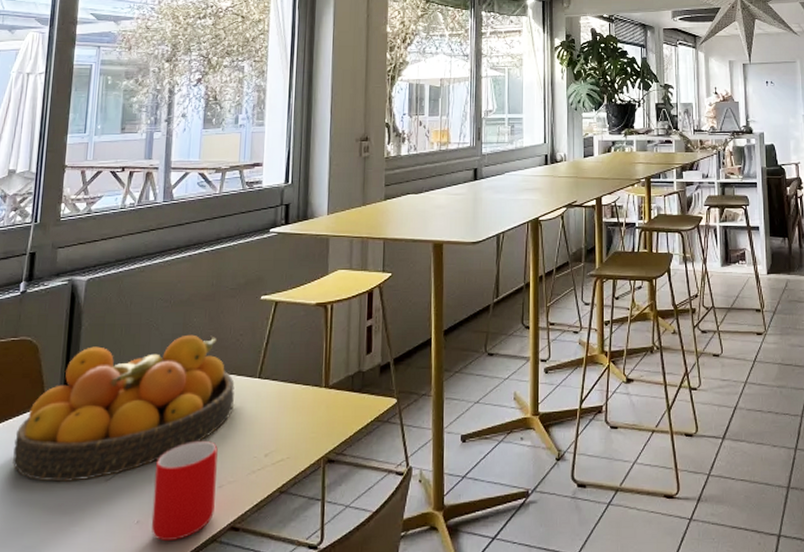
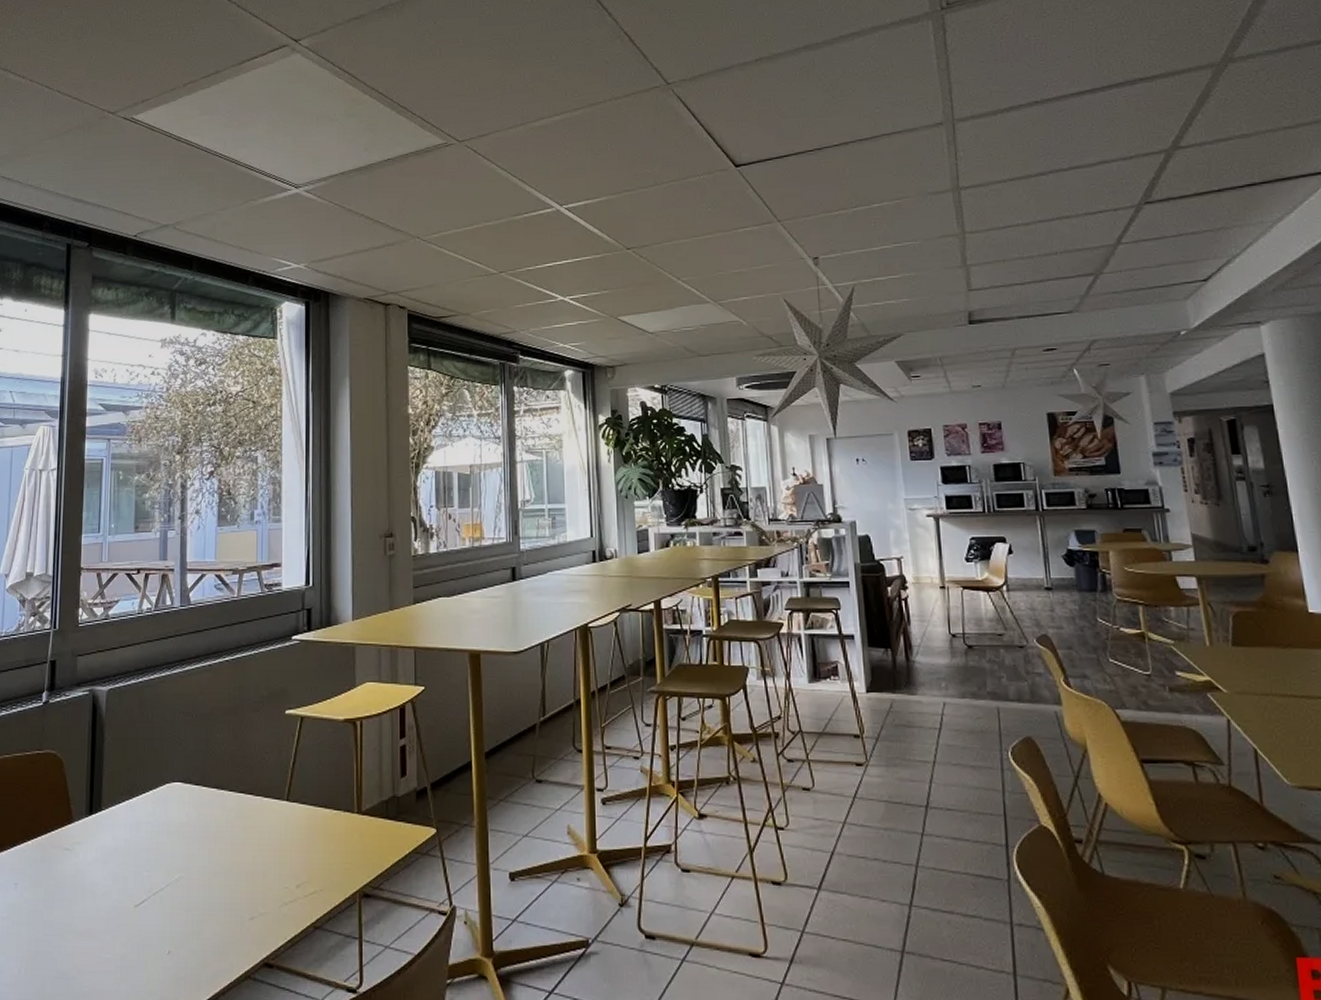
fruit bowl: present [13,334,235,482] -> none [43,751,262,905]
mug: present [151,441,219,542] -> none [182,868,249,976]

